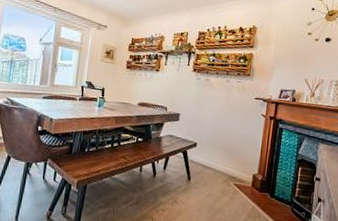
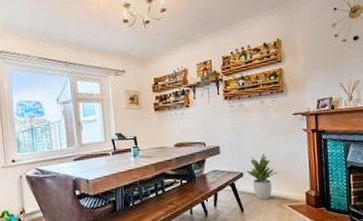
potted plant: none [200,129,231,174] -> present [246,153,279,201]

